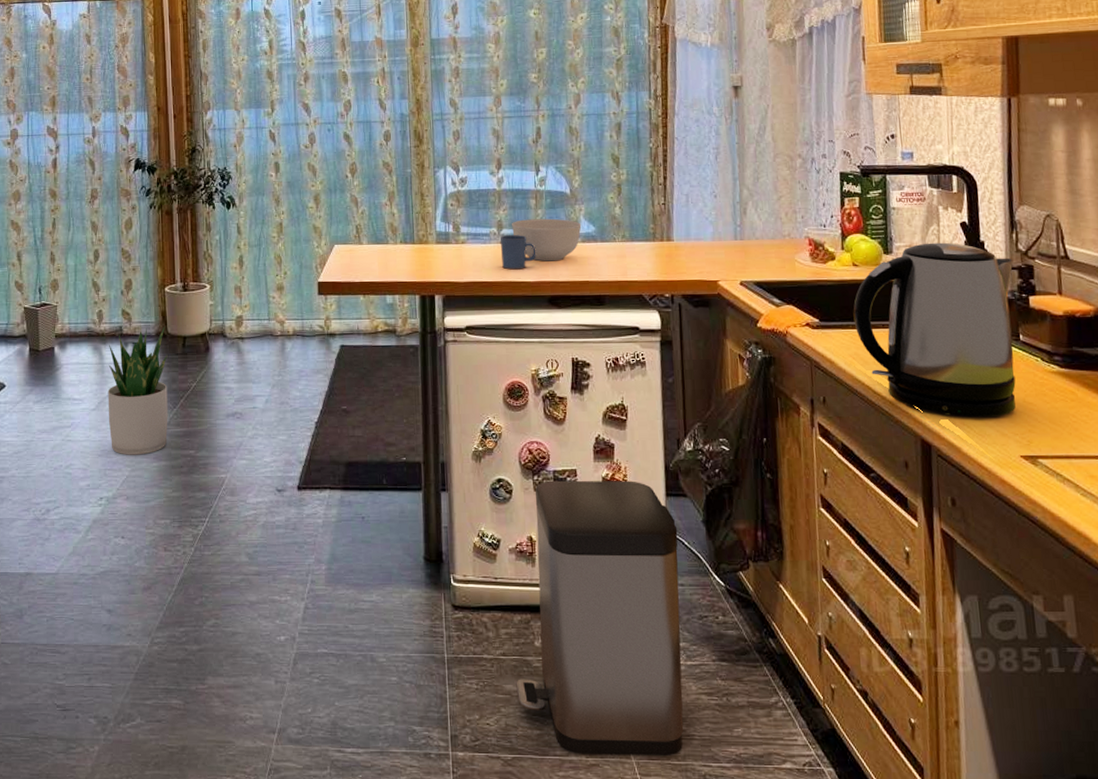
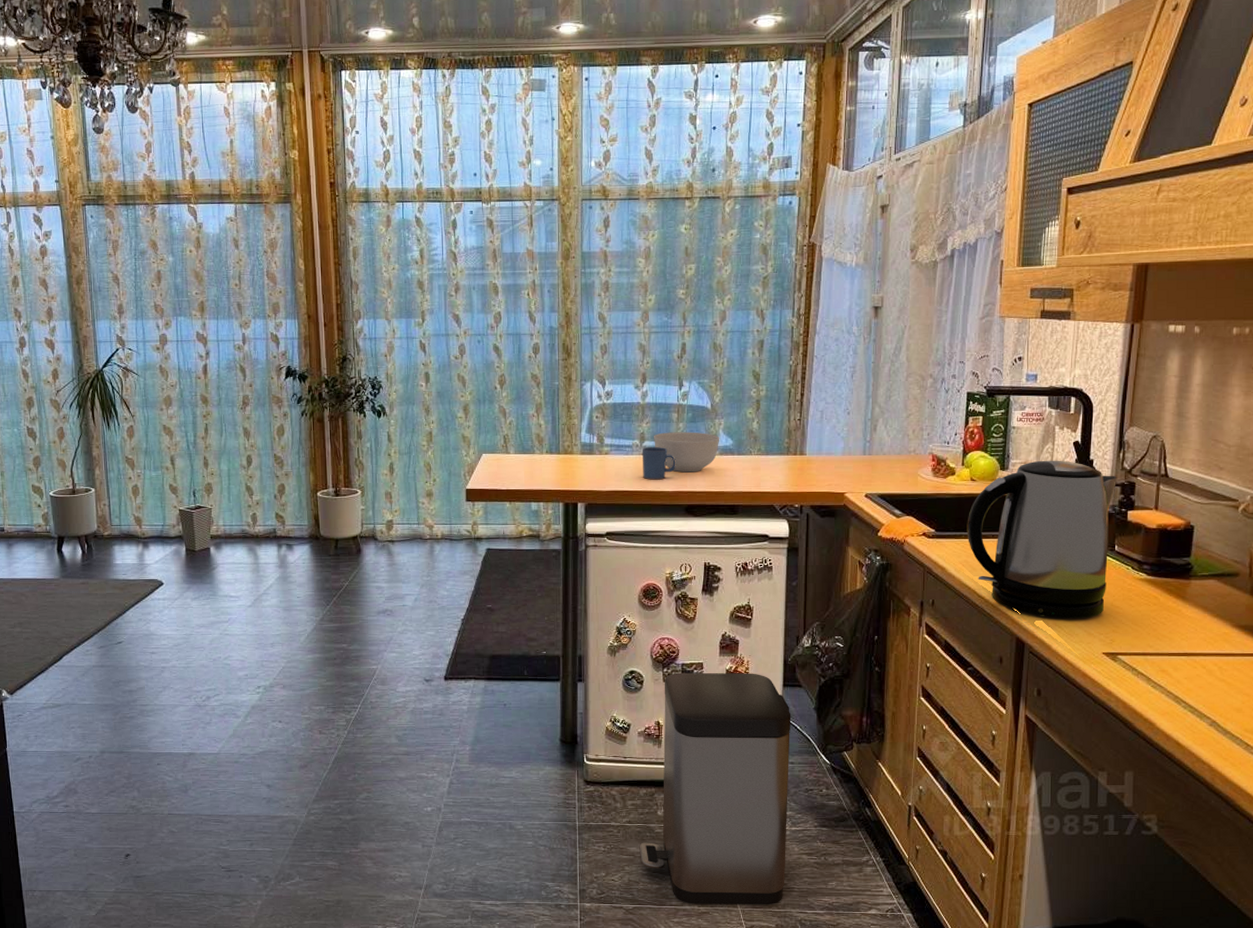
planter: present [108,327,168,455] -> none [263,529,322,648]

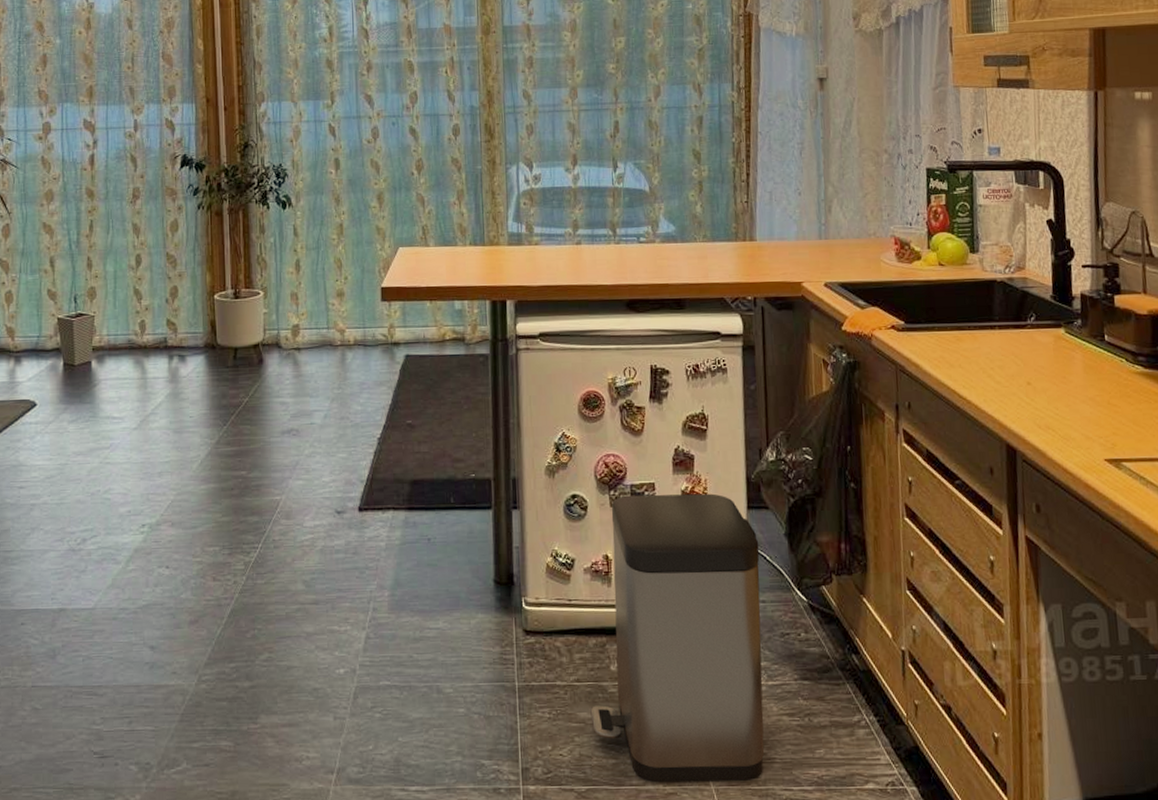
mug: present [641,447,676,480] -> none [575,235,614,273]
bowl: present [654,432,720,473] -> none [588,217,661,264]
kettle: present [967,460,1118,618] -> none [939,240,1101,420]

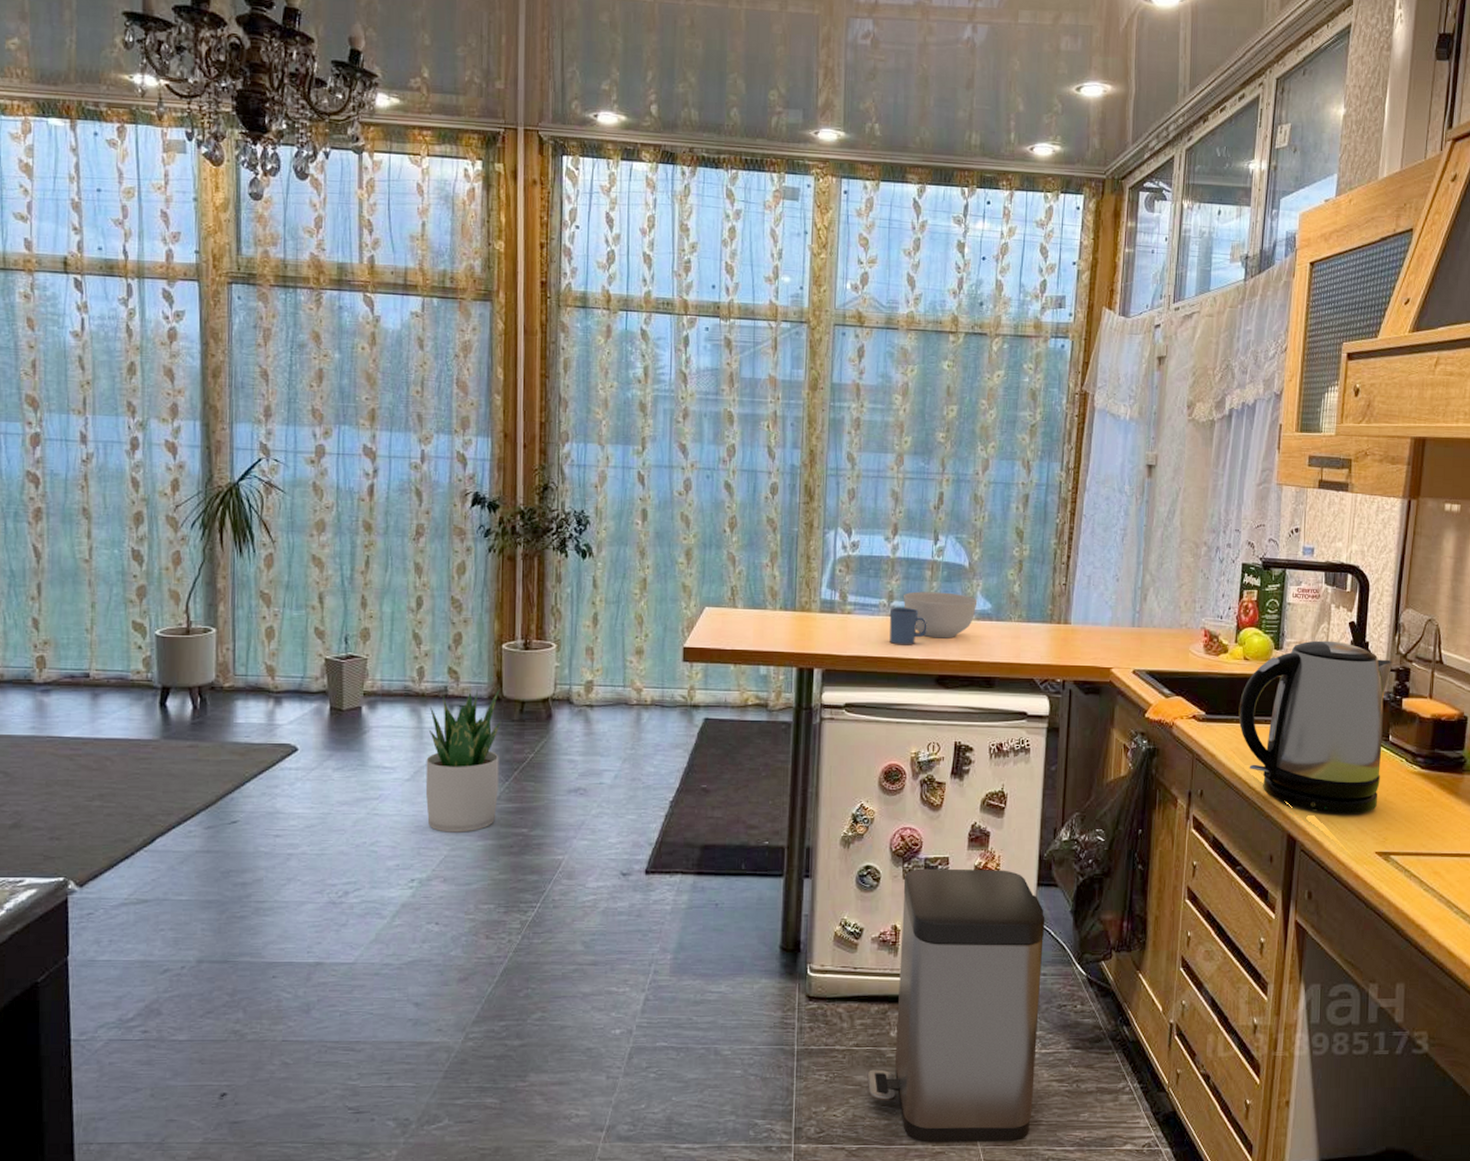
planter: none [151,337,218,478] -> present [425,689,502,833]
mug: none [575,235,614,273] -> present [889,608,927,645]
bowl: none [588,217,661,264] -> present [903,591,978,639]
kettle: none [939,240,1101,420] -> present [1238,640,1393,813]

